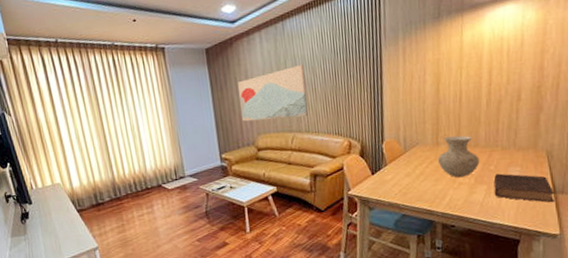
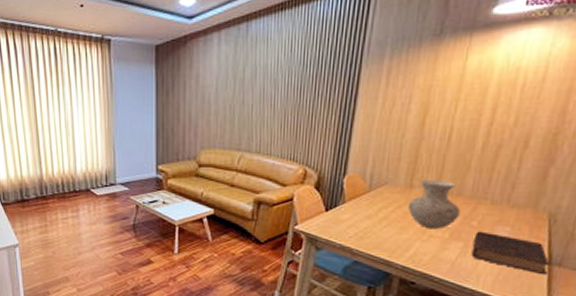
wall art: present [238,64,308,122] -> none [186,74,265,134]

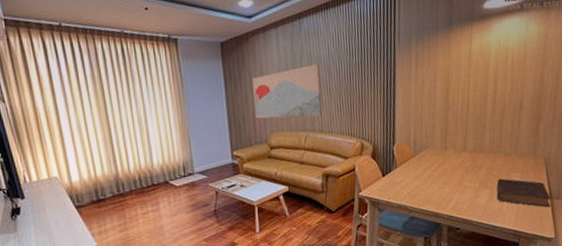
wall art: none [186,74,265,134] -> present [253,63,322,119]
vase: present [407,180,461,230] -> none [445,140,484,182]

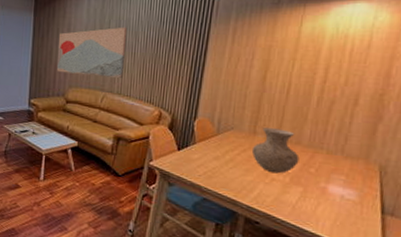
vase: none [445,140,484,182] -> present [251,128,300,174]
book: present [496,178,551,208] -> none [310,178,383,224]

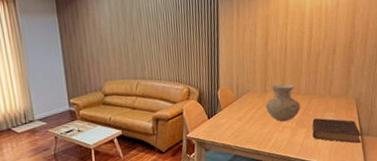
wall art: present [57,27,128,78] -> none [86,15,151,69]
book: none [310,178,383,224] -> present [312,118,362,144]

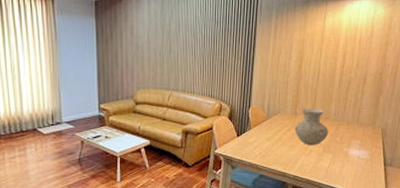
book: present [312,118,362,144] -> none [338,145,385,174]

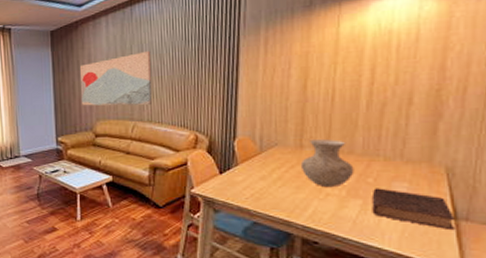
wall art: none [123,27,187,76] -> present [80,50,152,106]
book: none [338,145,385,174] -> present [371,188,456,231]

